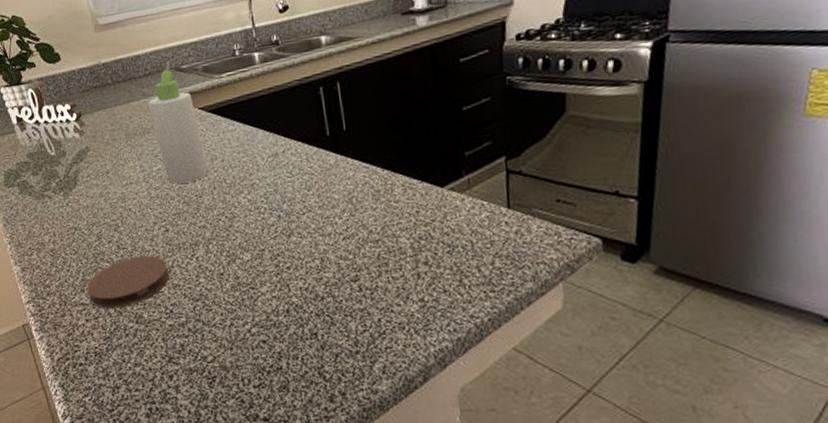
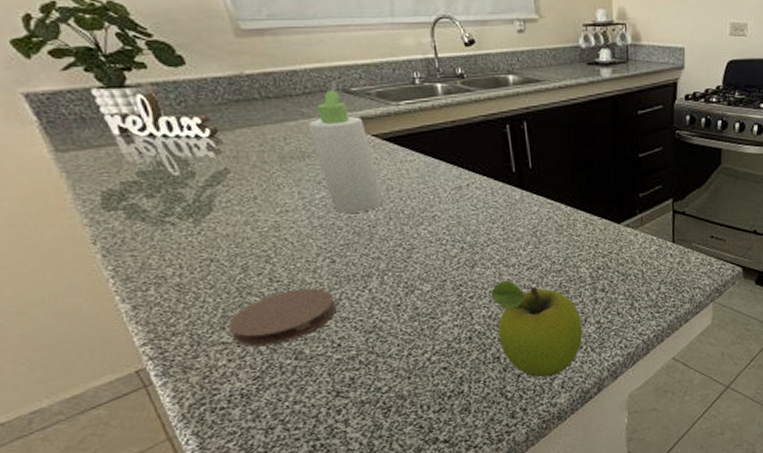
fruit: none [306,250,405,359] -> present [490,280,583,378]

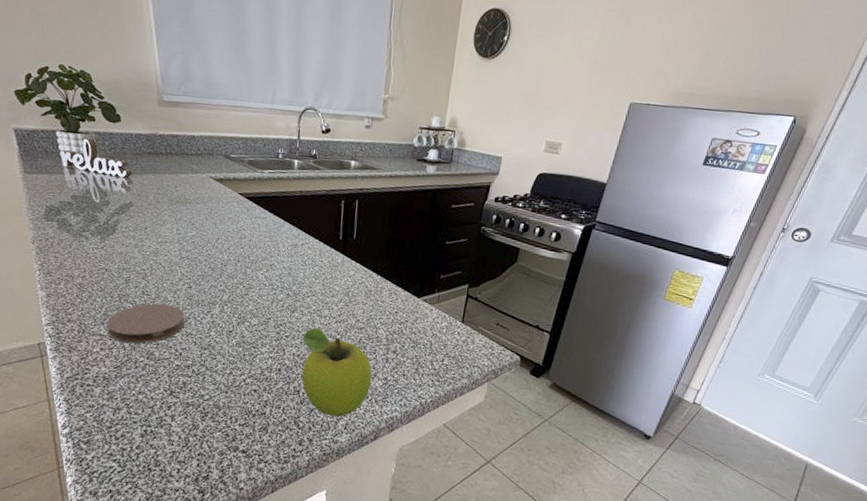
bottle: present [308,79,383,213] -> none [194,146,237,253]

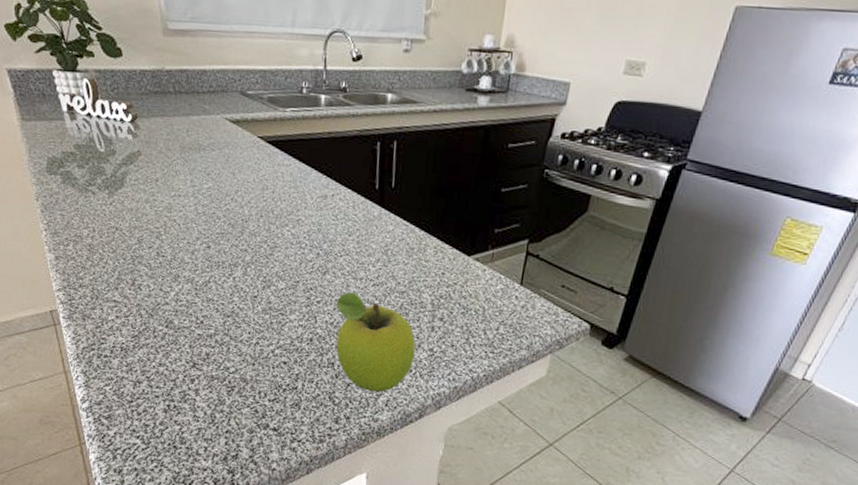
coaster: present [106,303,186,344] -> none [121,265,206,311]

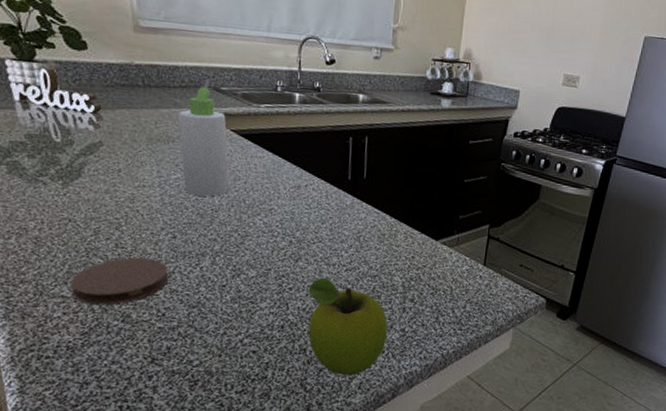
coaster: none [121,265,206,311] -> present [70,257,170,305]
bottle: none [207,81,258,207] -> present [178,78,230,197]

